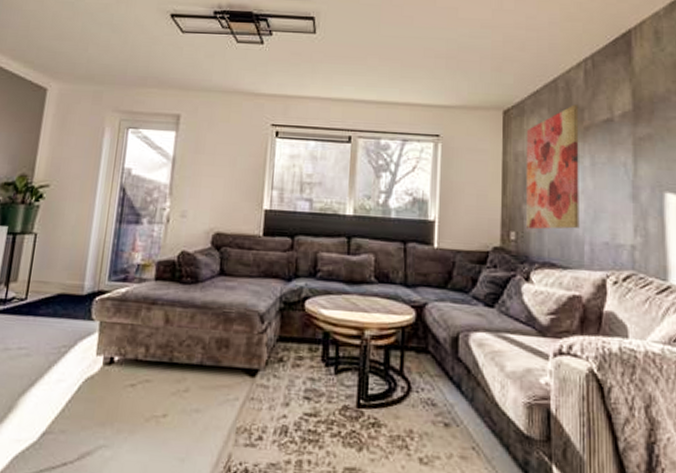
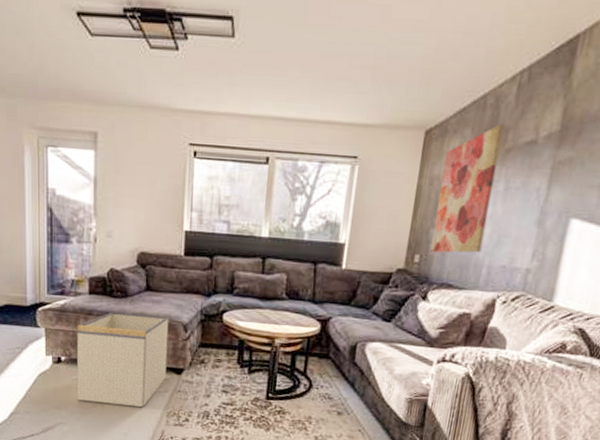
storage bin: none [127,300,244,421] -> present [76,311,169,407]

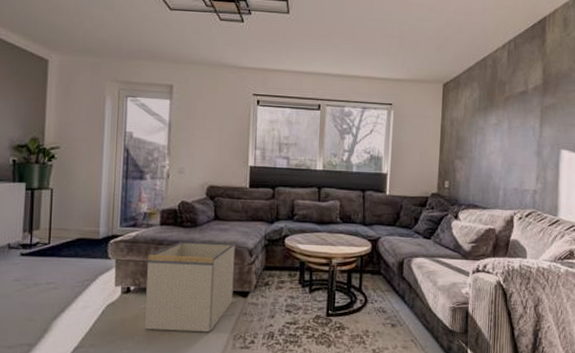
wall art: present [430,124,505,253] -> none [456,79,502,179]

